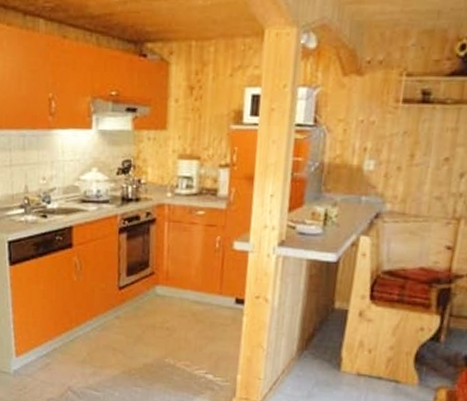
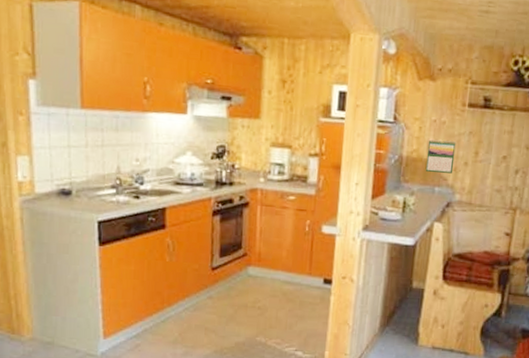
calendar: none [350,142,388,180] -> present [425,139,456,174]

